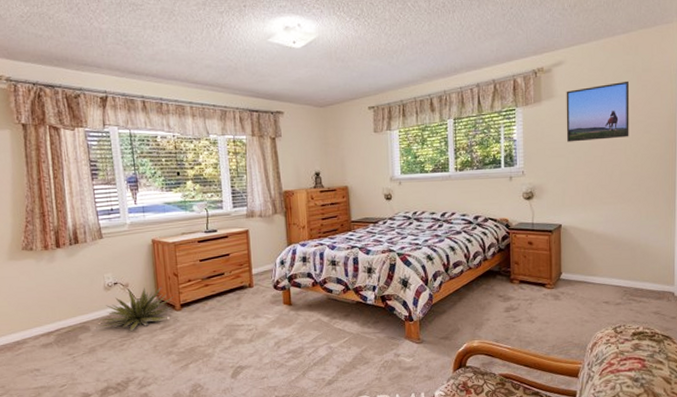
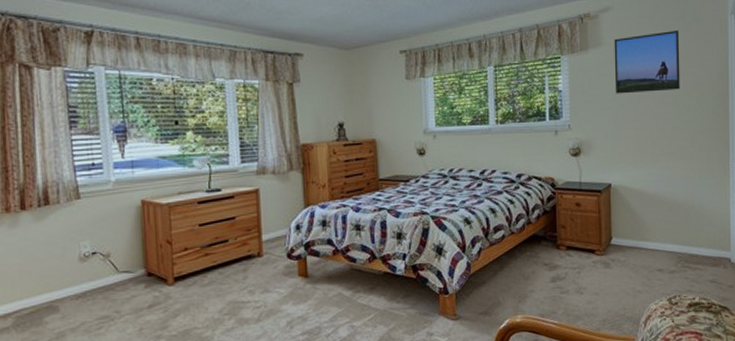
decorative plant: present [95,286,174,331] -> none [66,256,166,311]

